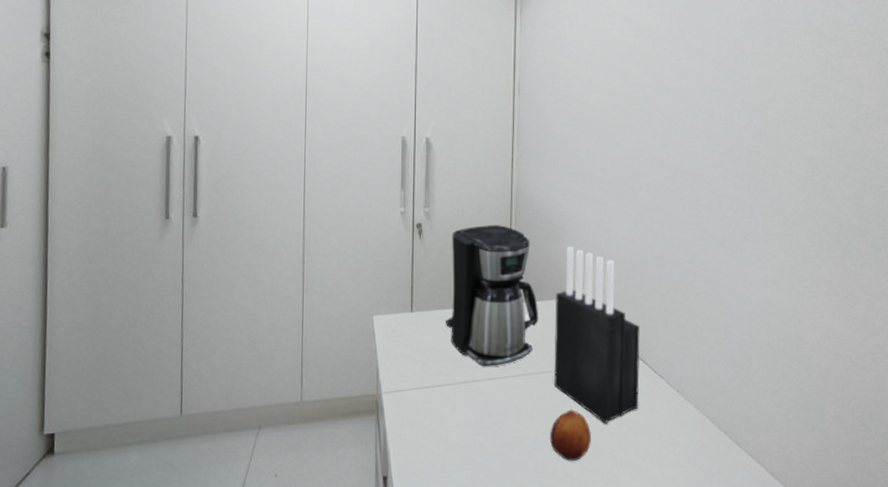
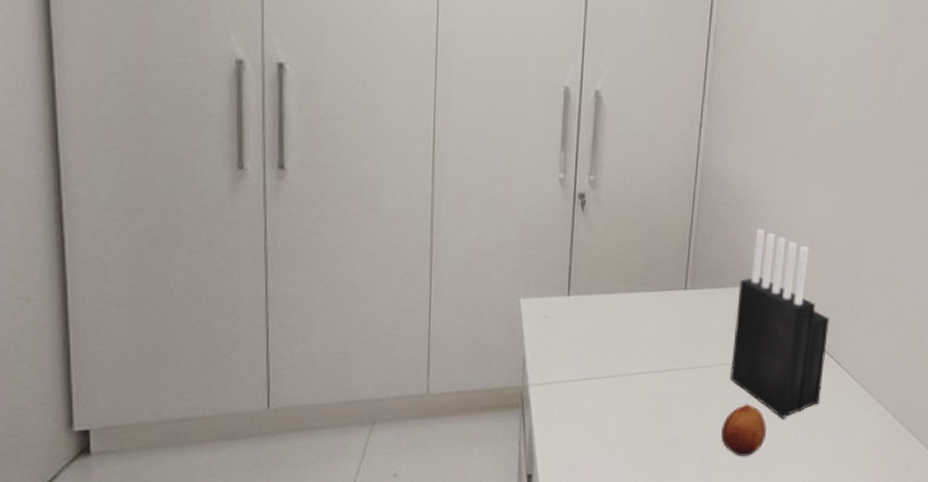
coffee maker: present [445,225,538,367] -> none [608,200,719,358]

